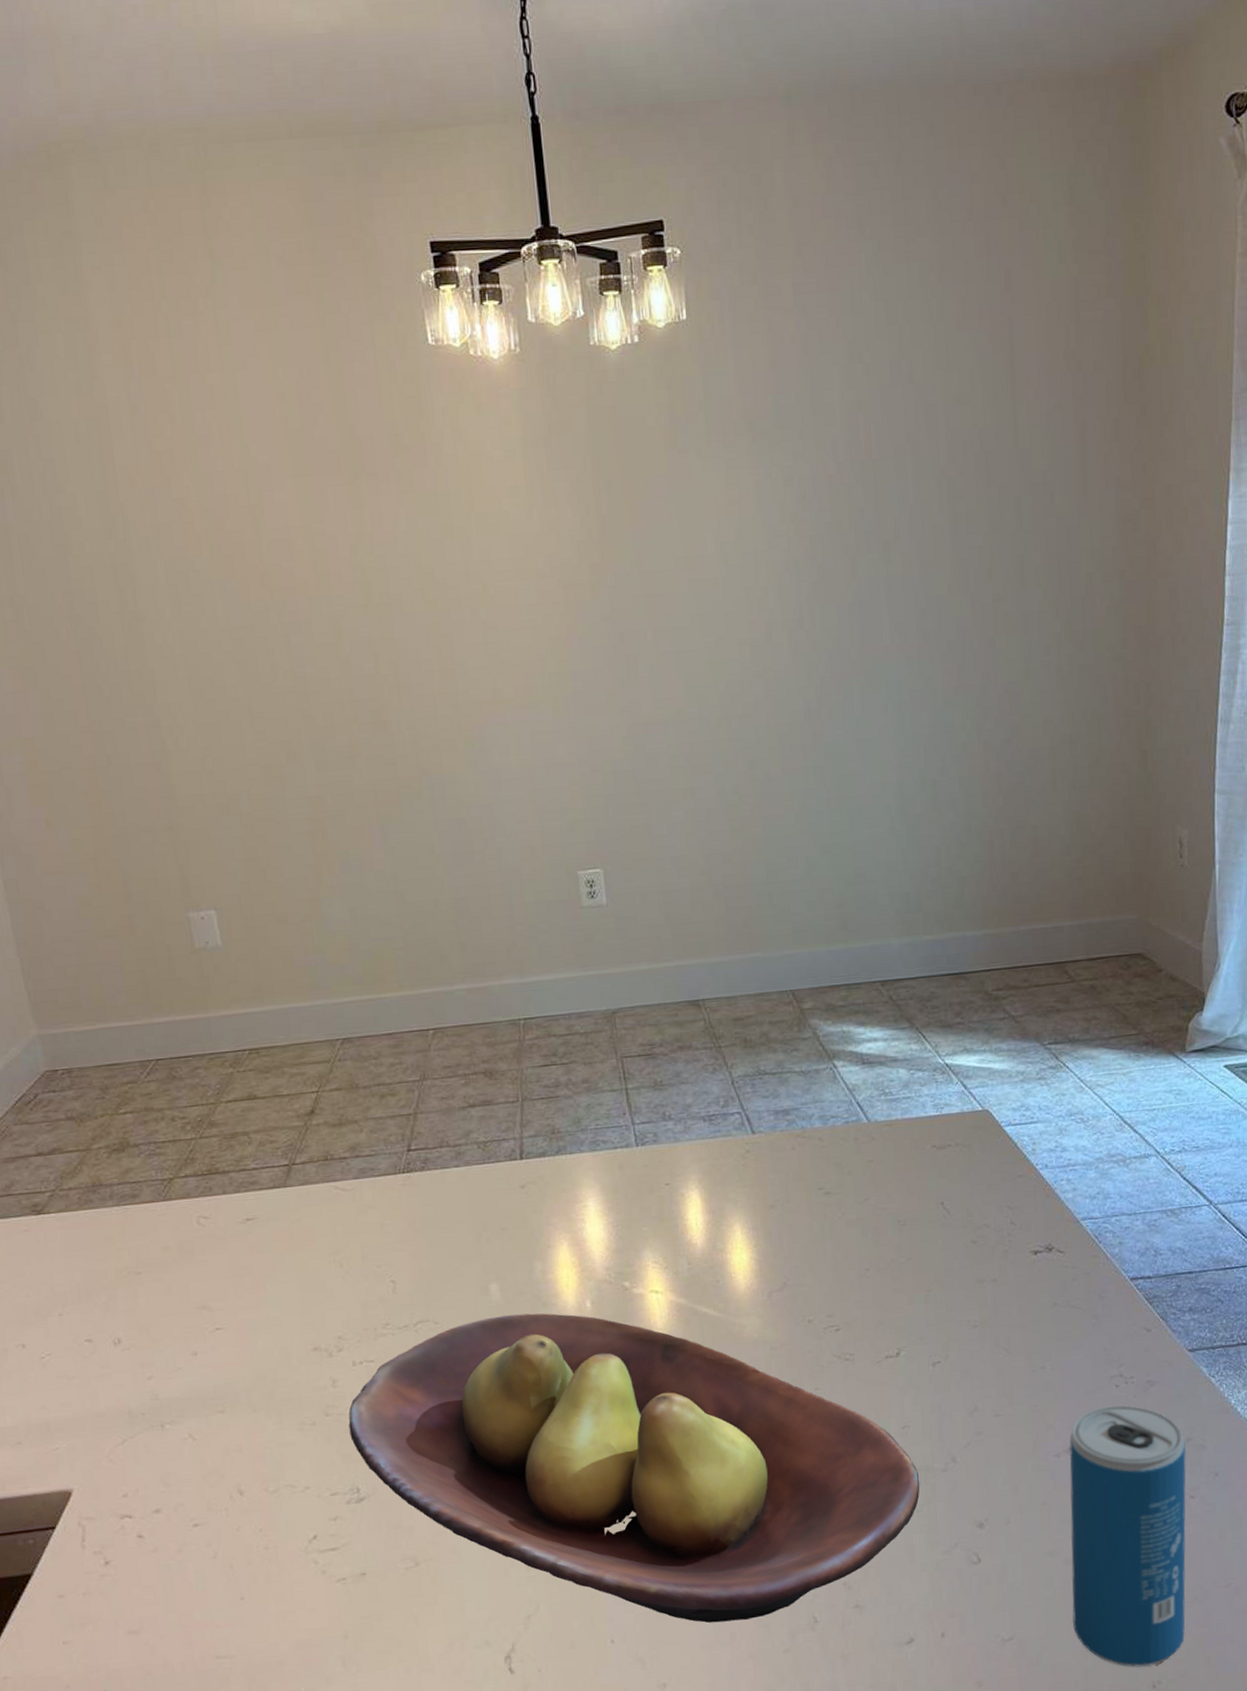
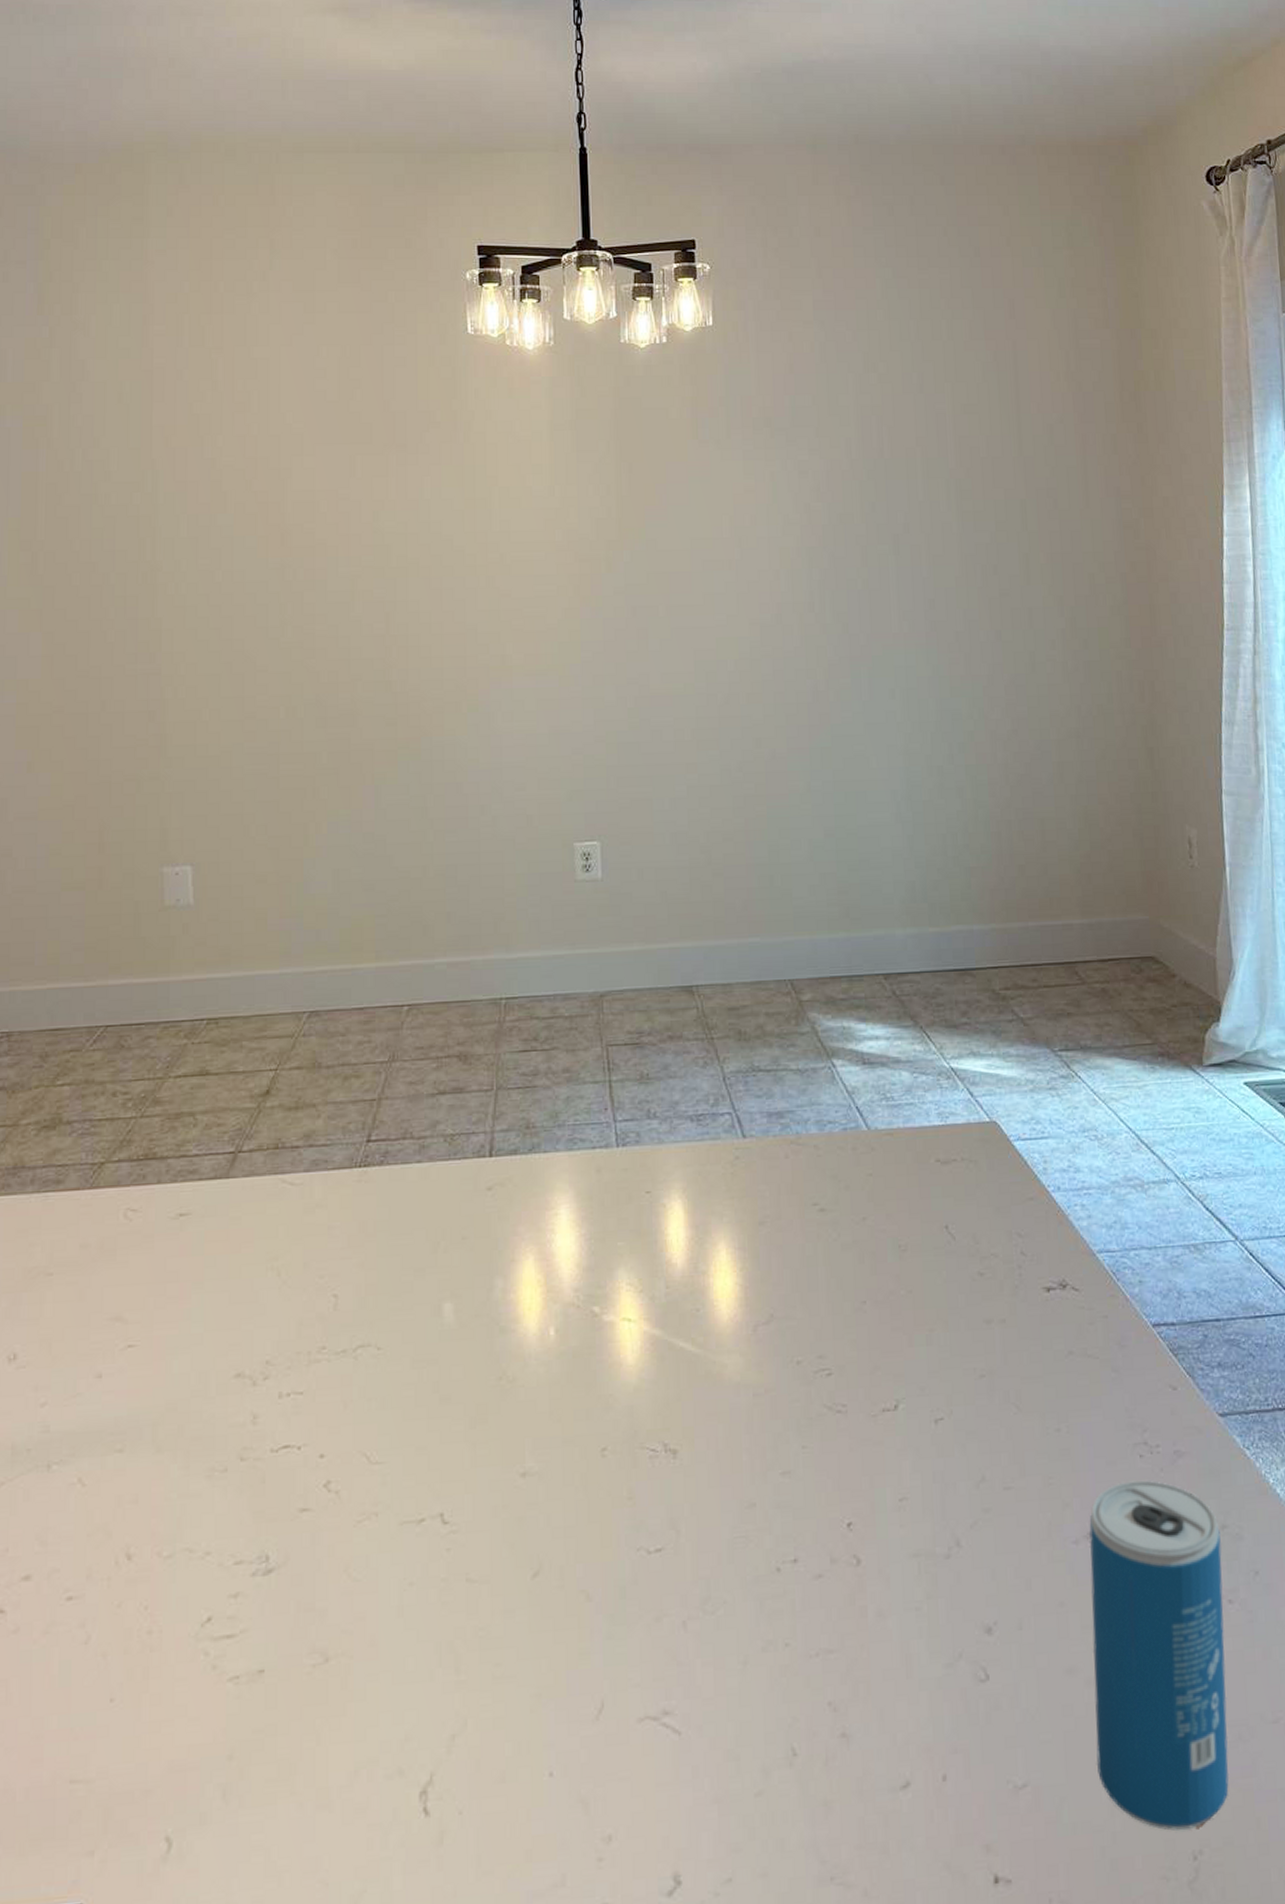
fruit bowl: present [348,1313,920,1624] -> none [265,1340,920,1753]

